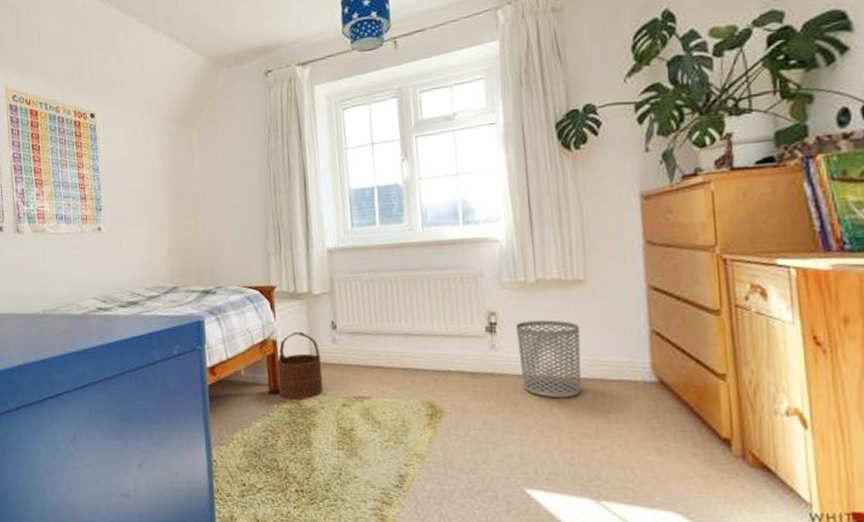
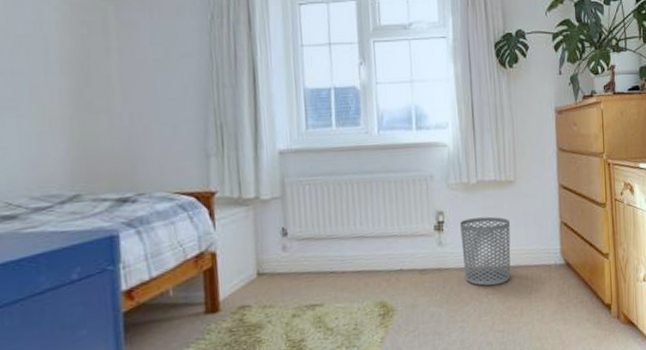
wooden bucket: present [276,331,323,400] -> none [215,240,271,318]

